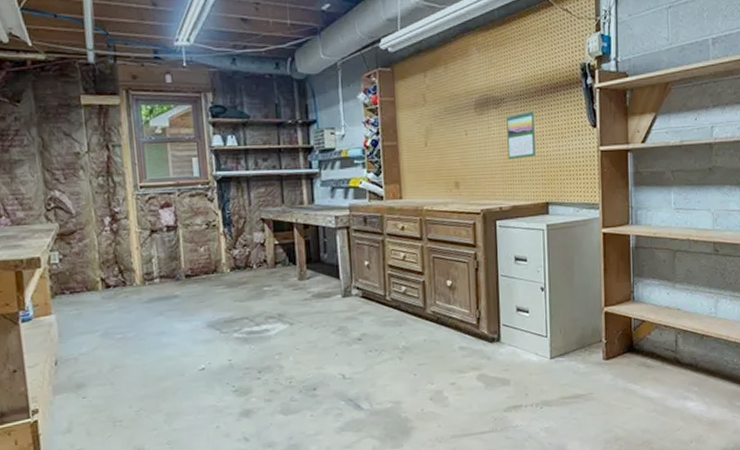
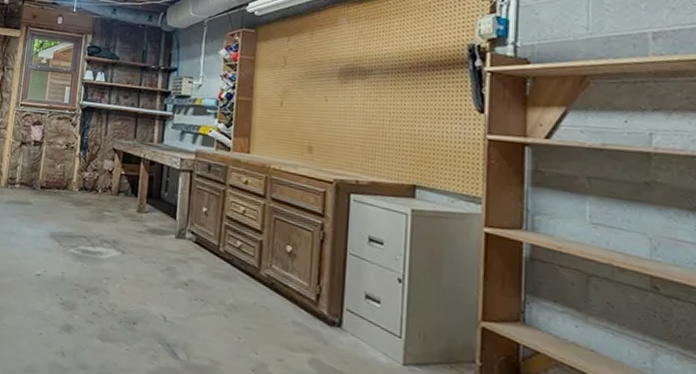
calendar: present [506,109,537,160] -> none [371,85,407,134]

